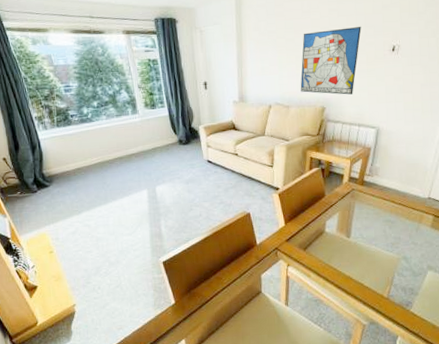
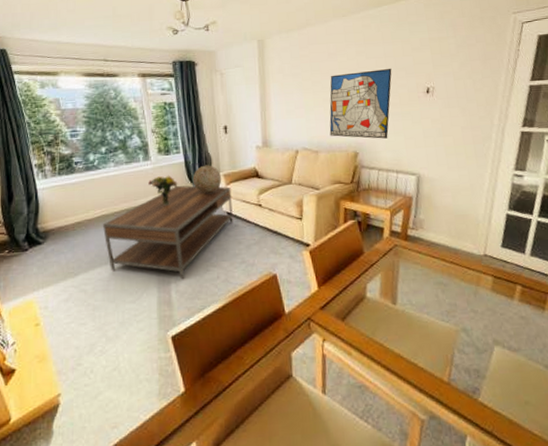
coffee table: none [100,136,213,217] -> present [103,185,233,280]
bouquet: none [137,127,164,155] -> present [148,175,178,206]
decorative sphere: none [176,118,203,144] -> present [192,165,222,194]

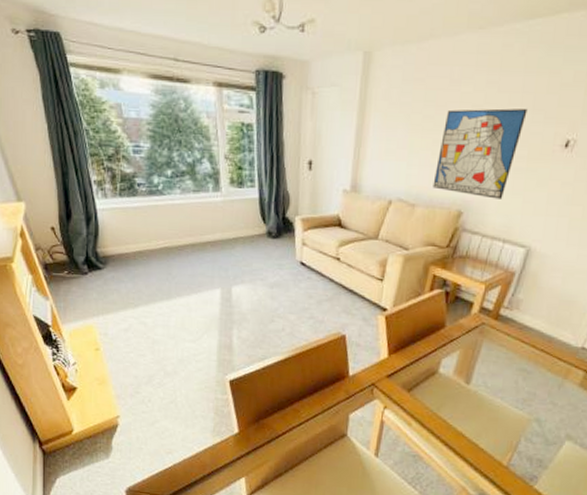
coffee table: present [103,185,233,280] -> none [166,224,308,327]
bouquet: present [148,175,178,206] -> none [217,211,250,246]
decorative sphere: present [192,165,222,194] -> none [266,205,299,239]

